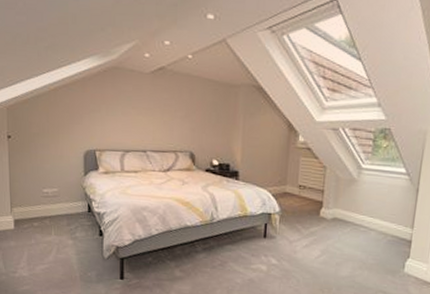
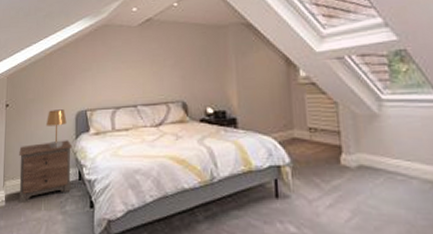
nightstand: none [25,175,81,227] -> present [19,140,73,202]
lamp: none [52,146,75,183] -> present [45,109,67,149]

